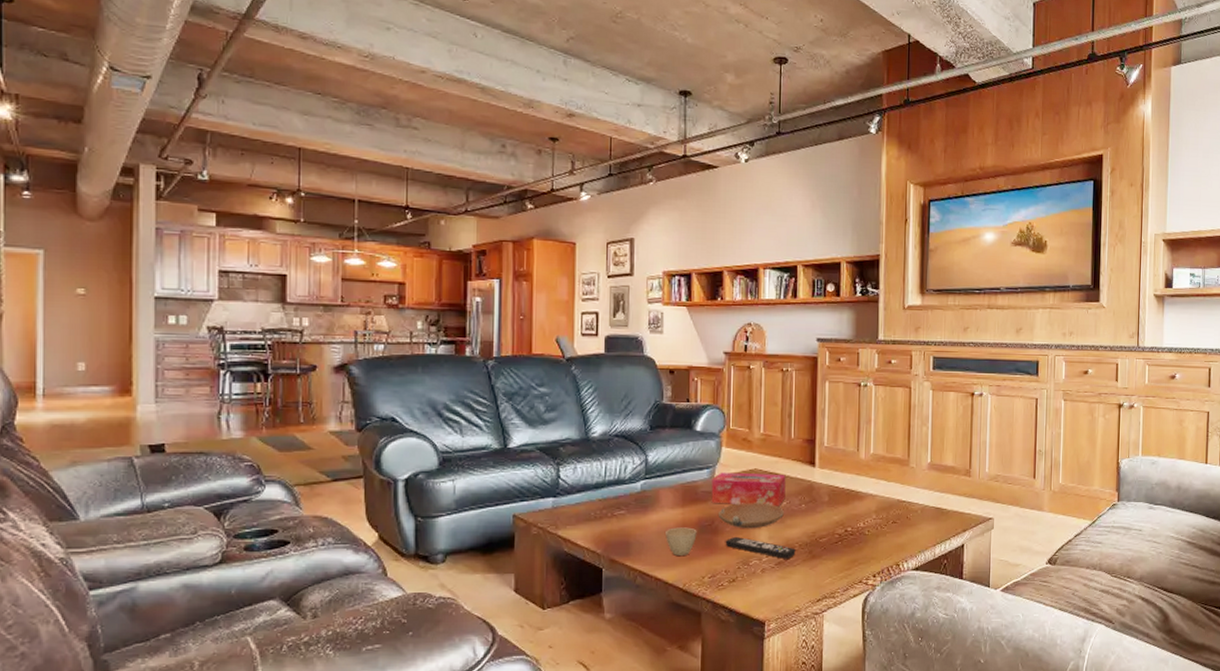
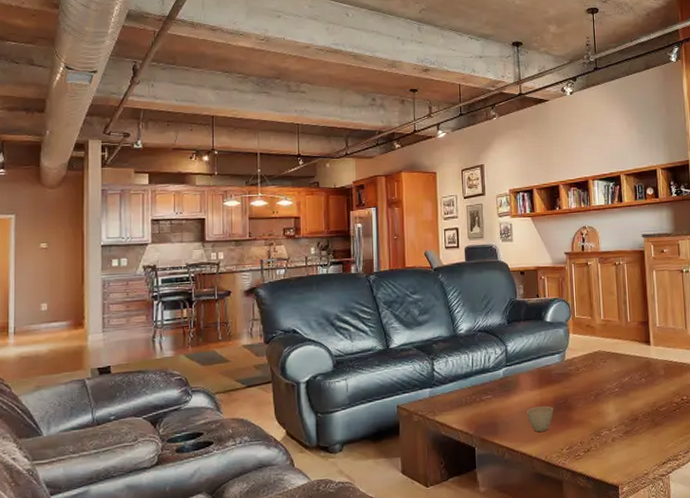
tissue box: present [711,472,786,506] -> none [563,354,627,384]
bowl: present [718,503,784,529] -> none [570,379,627,404]
remote control: present [725,536,796,560] -> none [578,411,640,429]

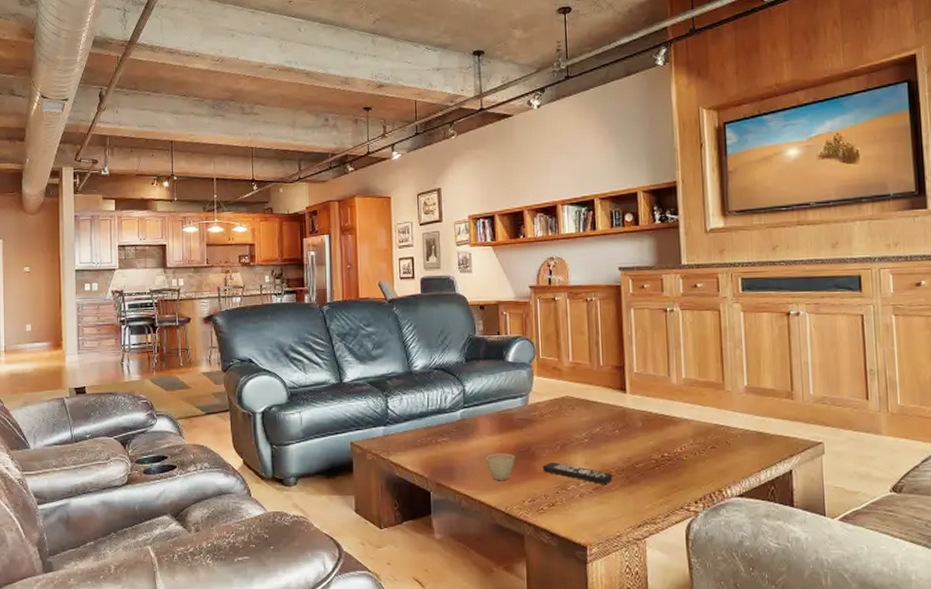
remote control: none [578,411,640,429] -> present [542,461,613,485]

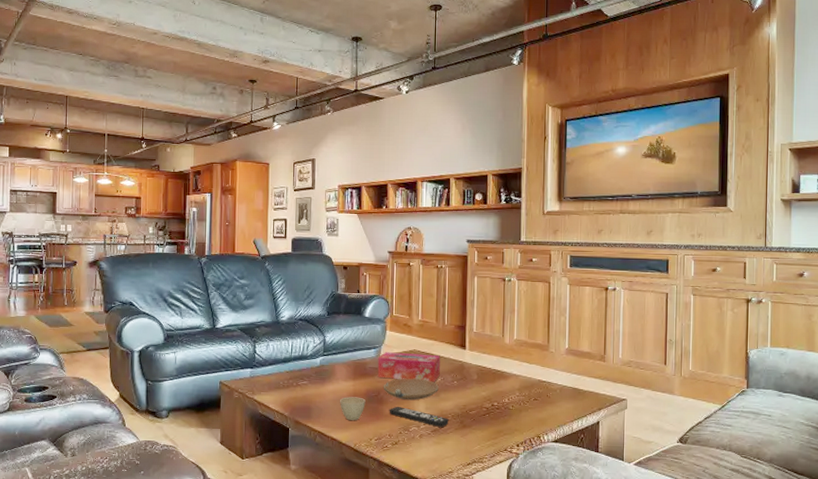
tissue box: none [526,400,598,432] -> present [377,352,440,382]
bowl: none [533,429,598,455] -> present [383,378,439,401]

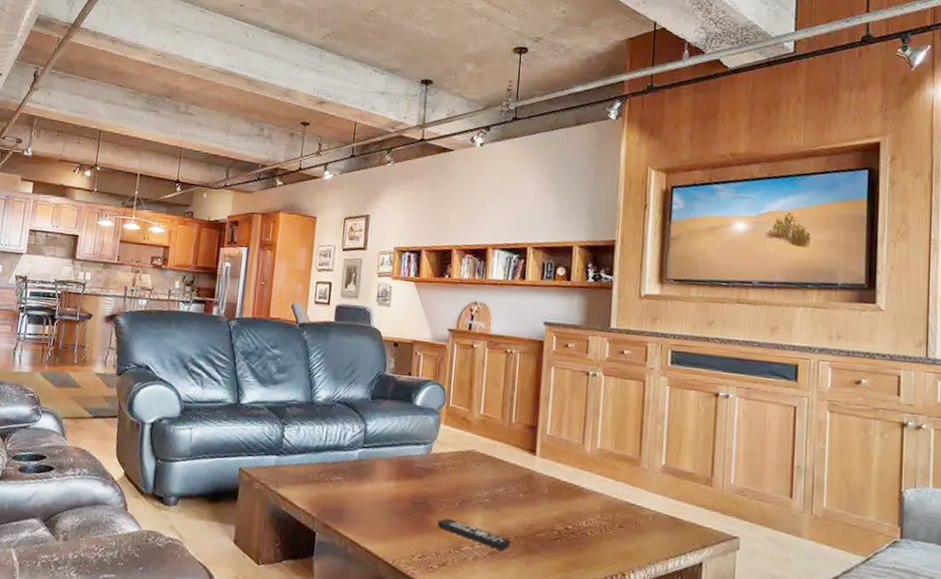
cup: present [340,397,366,420] -> none [378,500,410,531]
tissue box: present [377,352,440,382] -> none [426,450,504,493]
bowl: present [383,378,439,401] -> none [431,483,500,513]

